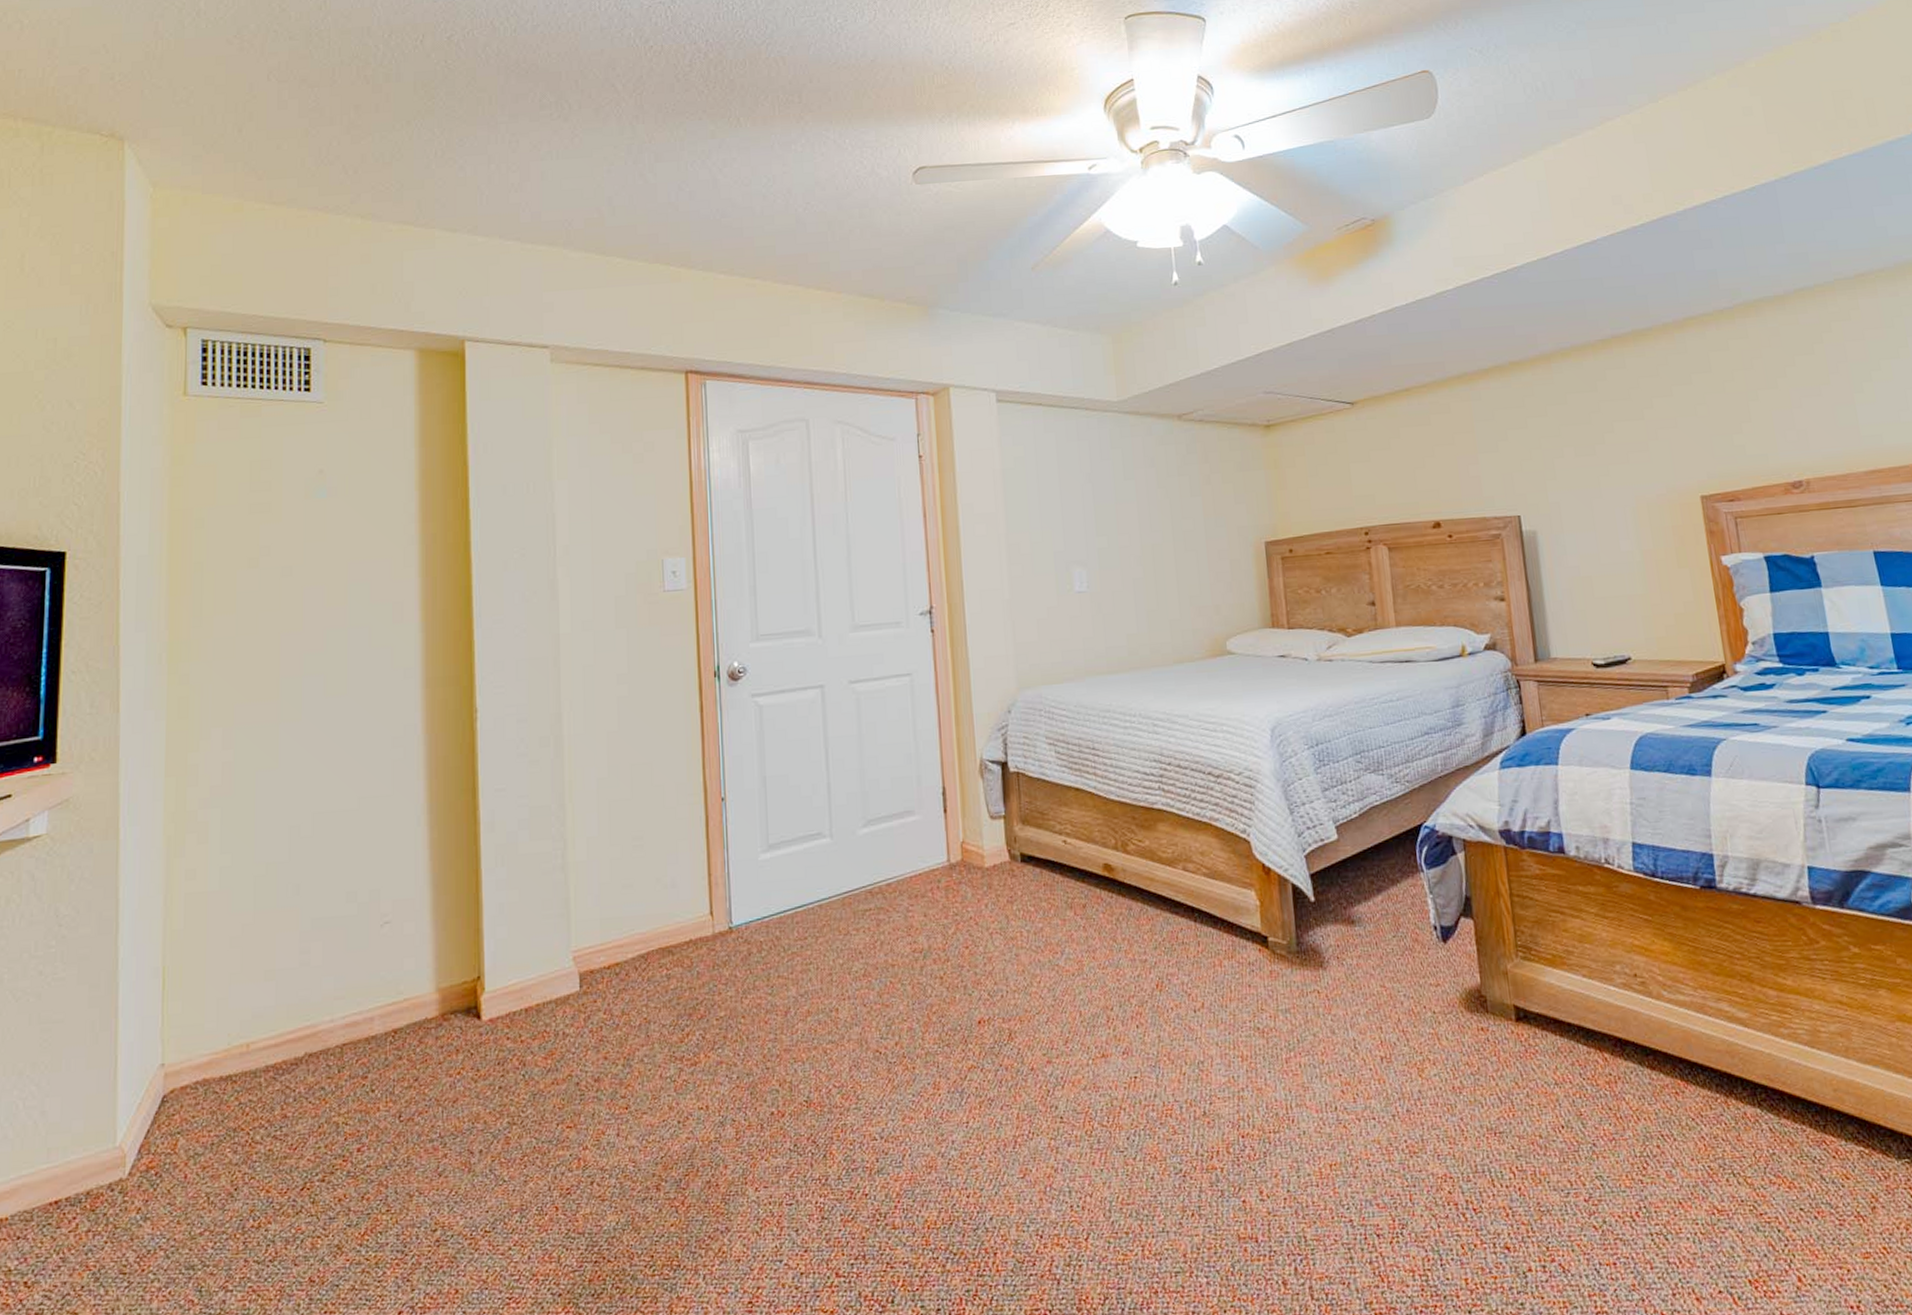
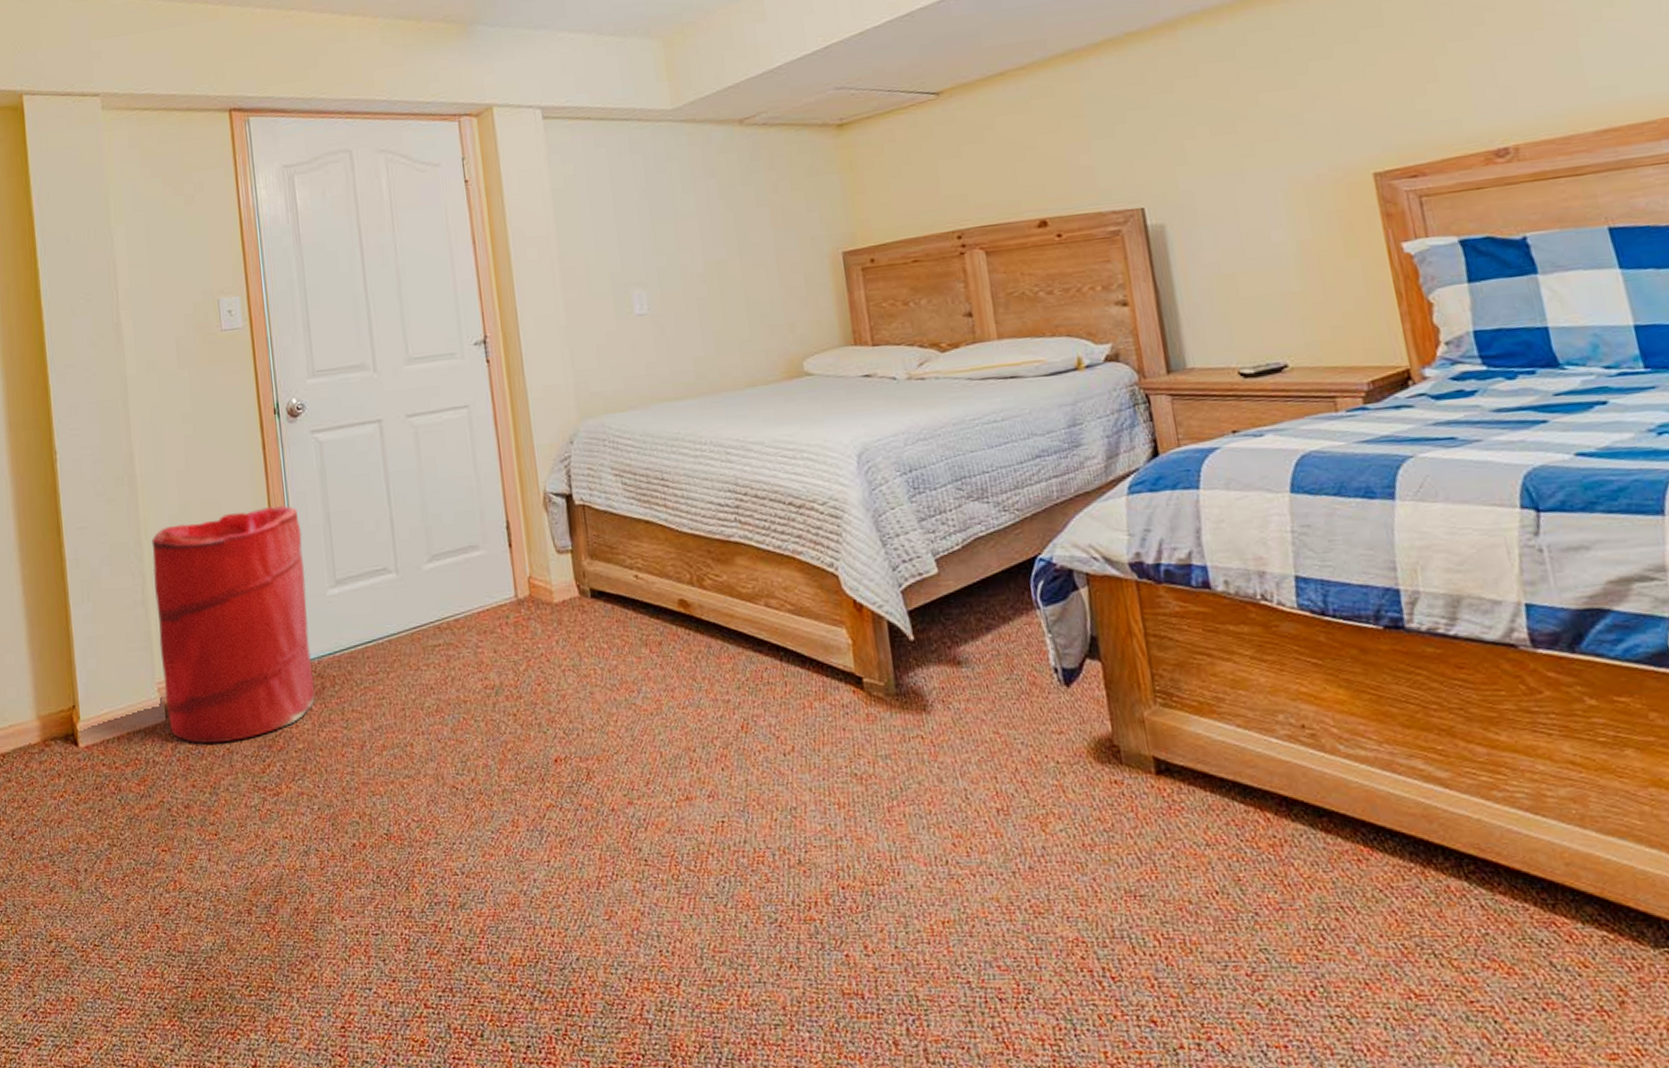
laundry hamper: none [575,768,741,1014] -> present [151,505,315,744]

